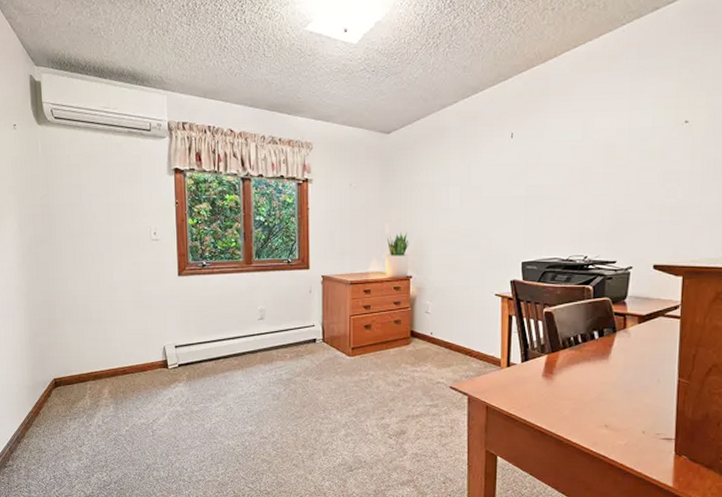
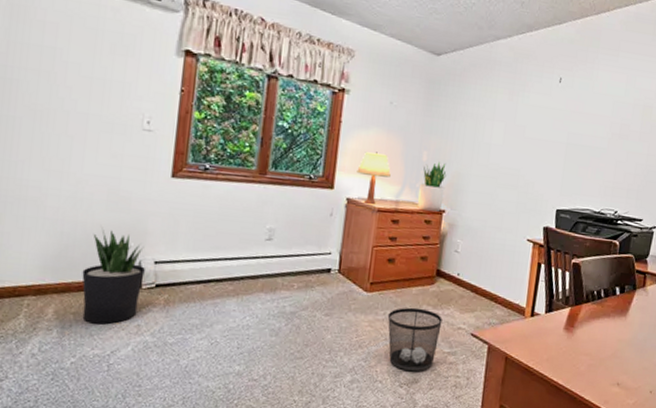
planter: none [124,323,169,399] -> present [82,228,145,325]
table lamp: none [327,231,358,279] -> present [356,152,391,205]
waste bin: none [371,367,421,424] -> present [387,307,442,372]

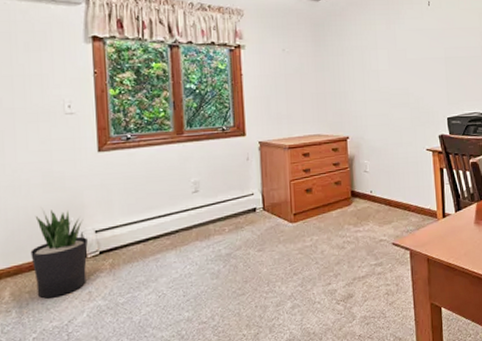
table lamp: present [356,152,391,205] -> none [263,96,294,144]
waste bin: present [387,307,442,372] -> none [314,228,365,289]
planter: present [417,161,447,213] -> none [321,94,346,141]

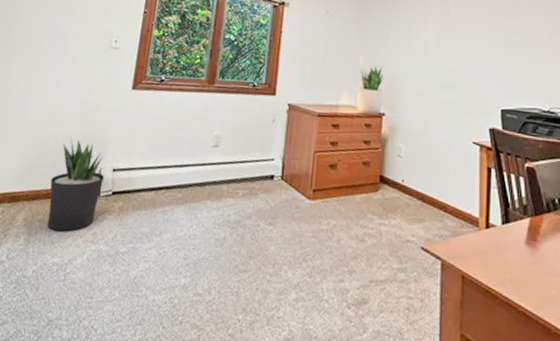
planter: none [321,94,346,141] -> present [356,65,384,116]

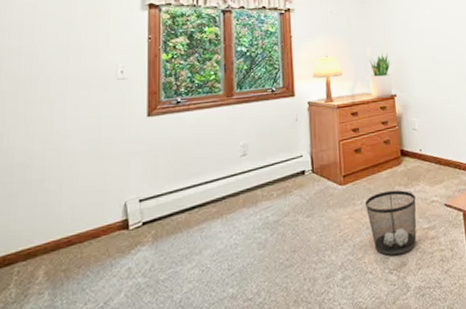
planter: present [46,138,105,232] -> none [70,178,131,277]
table lamp: none [297,58,329,110] -> present [312,56,343,104]
waste bin: none [331,216,389,291] -> present [364,190,417,256]

